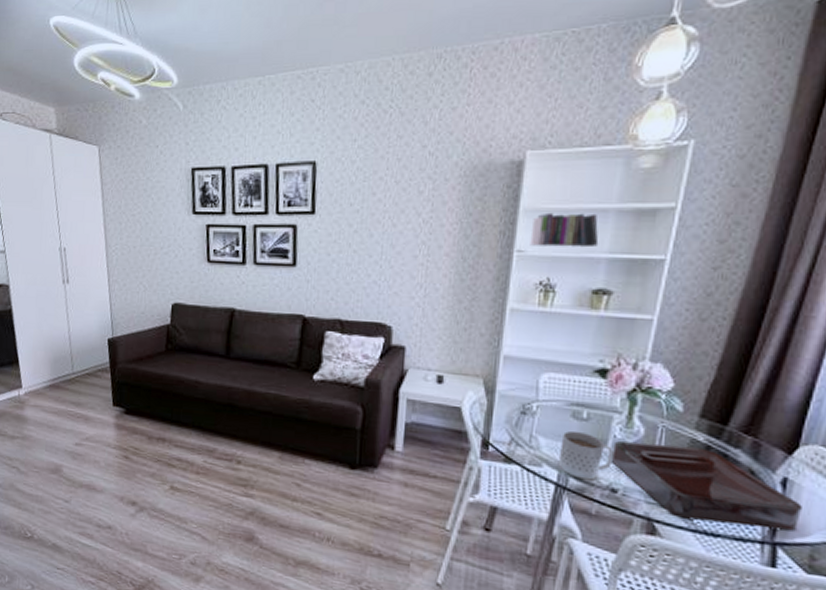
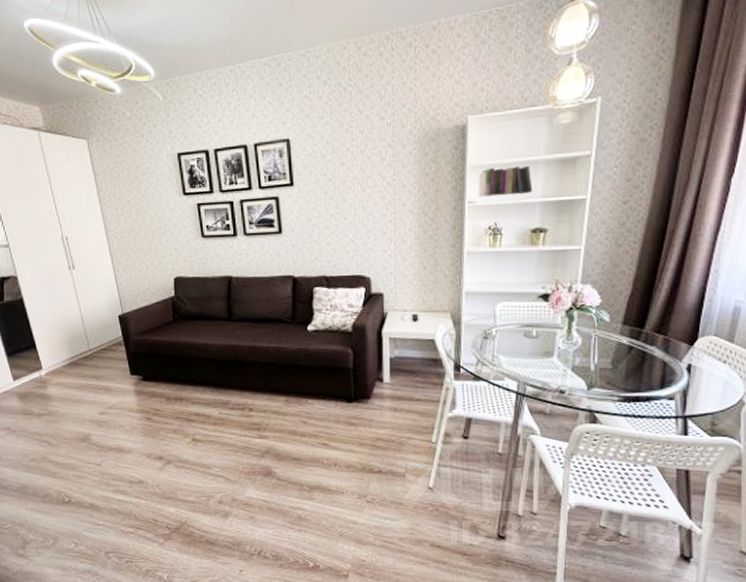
mug: present [558,430,615,480] -> none [516,347,560,386]
decorative tray: present [610,441,804,531] -> none [557,349,704,407]

